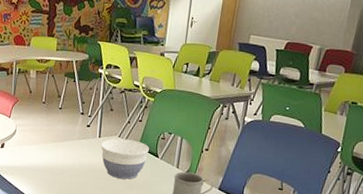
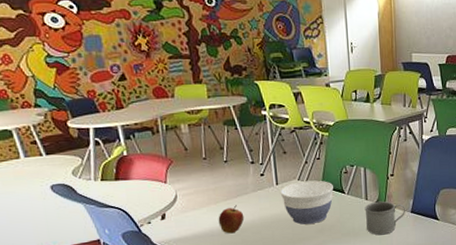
apple: none [44,148,67,172] -> present [218,205,245,234]

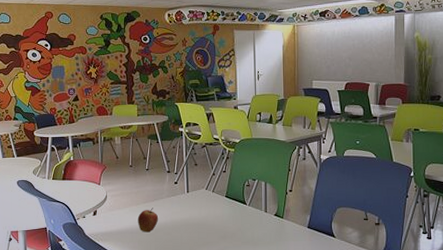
bowl: present [280,180,333,225] -> none [190,191,236,230]
mug: present [364,201,406,235] -> none [264,214,303,247]

